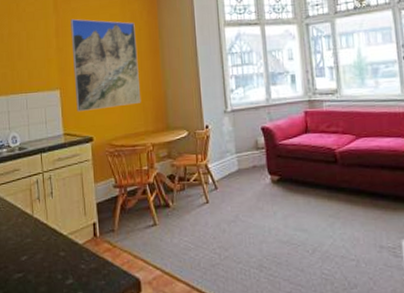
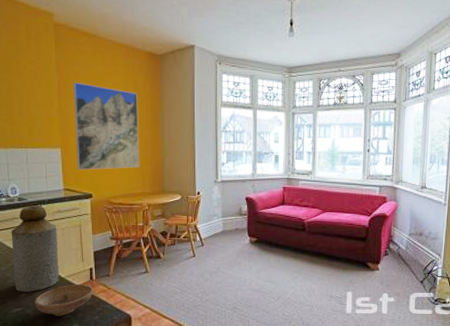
bottle: none [12,154,61,254] -> present [11,205,59,292]
bowl: none [36,242,98,282] -> present [35,284,94,316]

